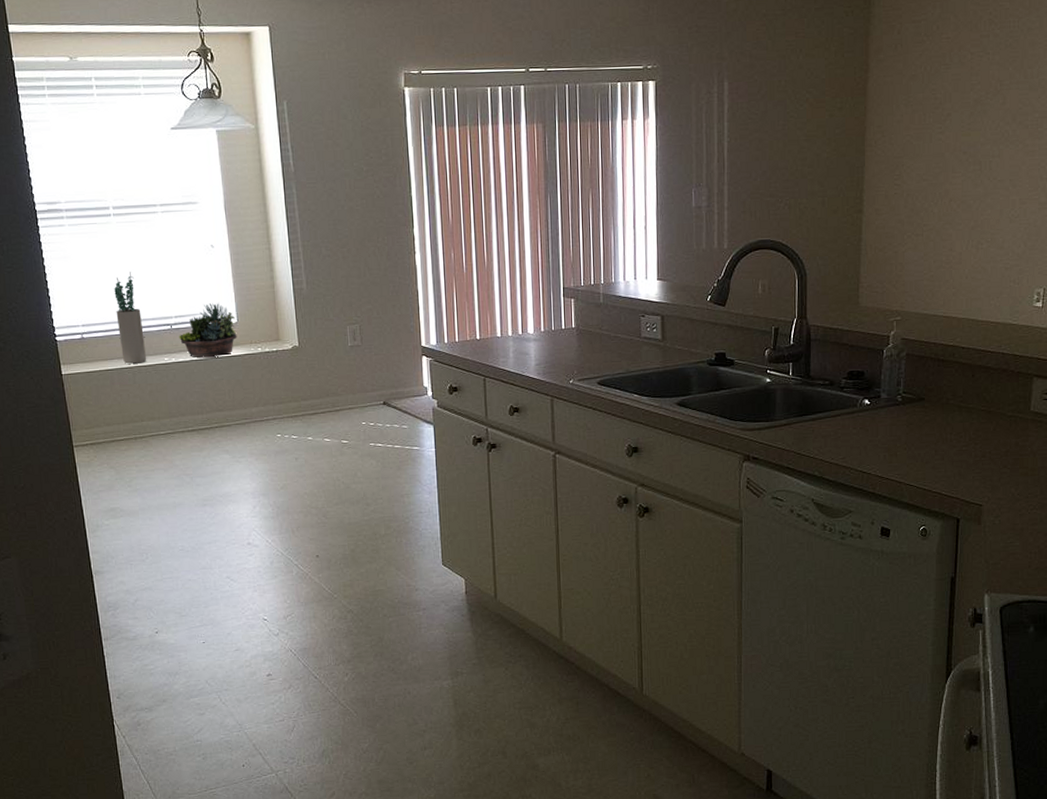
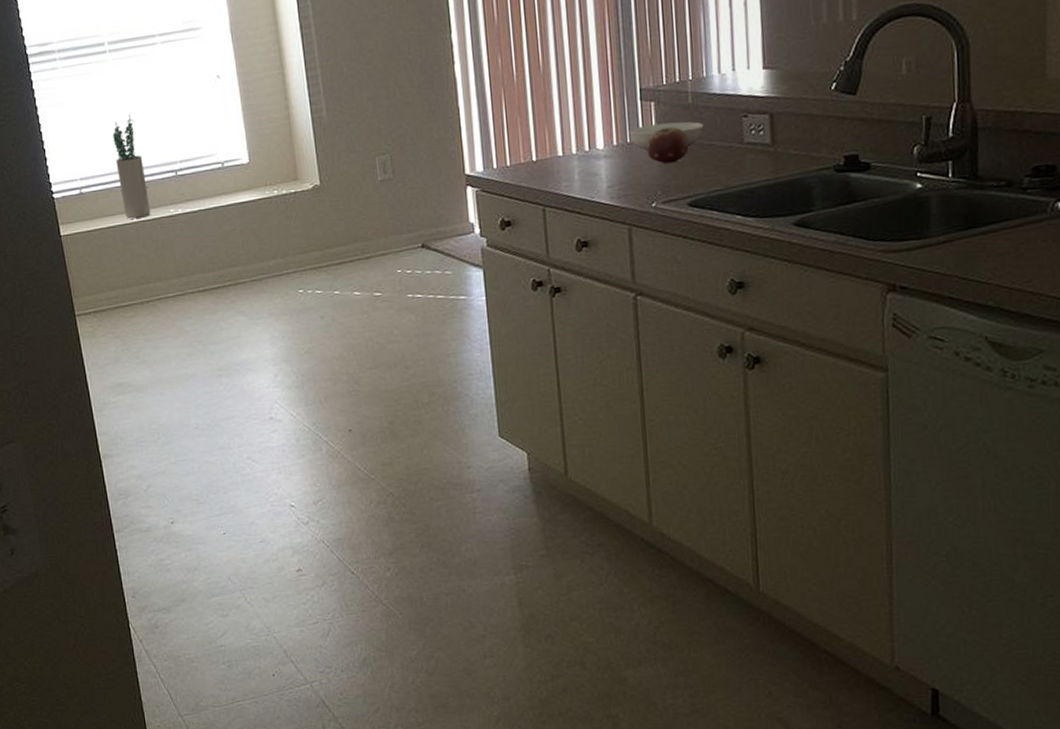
succulent planter: present [179,303,237,358] -> none [185,142,250,207]
bowl: none [553,316,612,338] -> present [628,121,704,151]
fruit: none [567,320,599,349] -> present [646,127,689,164]

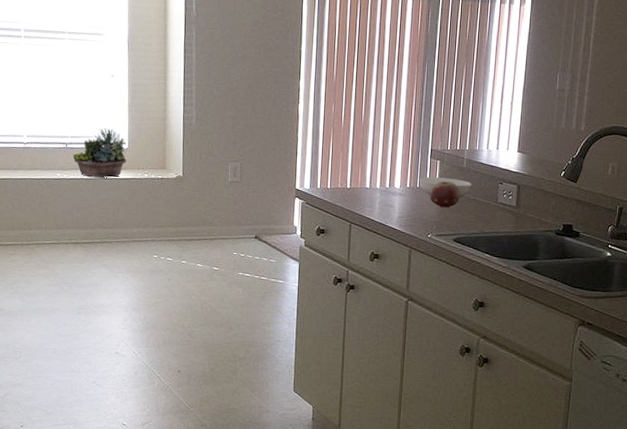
vase: present [112,114,151,219] -> none [16,91,41,176]
succulent planter: none [185,142,250,207] -> present [72,128,127,178]

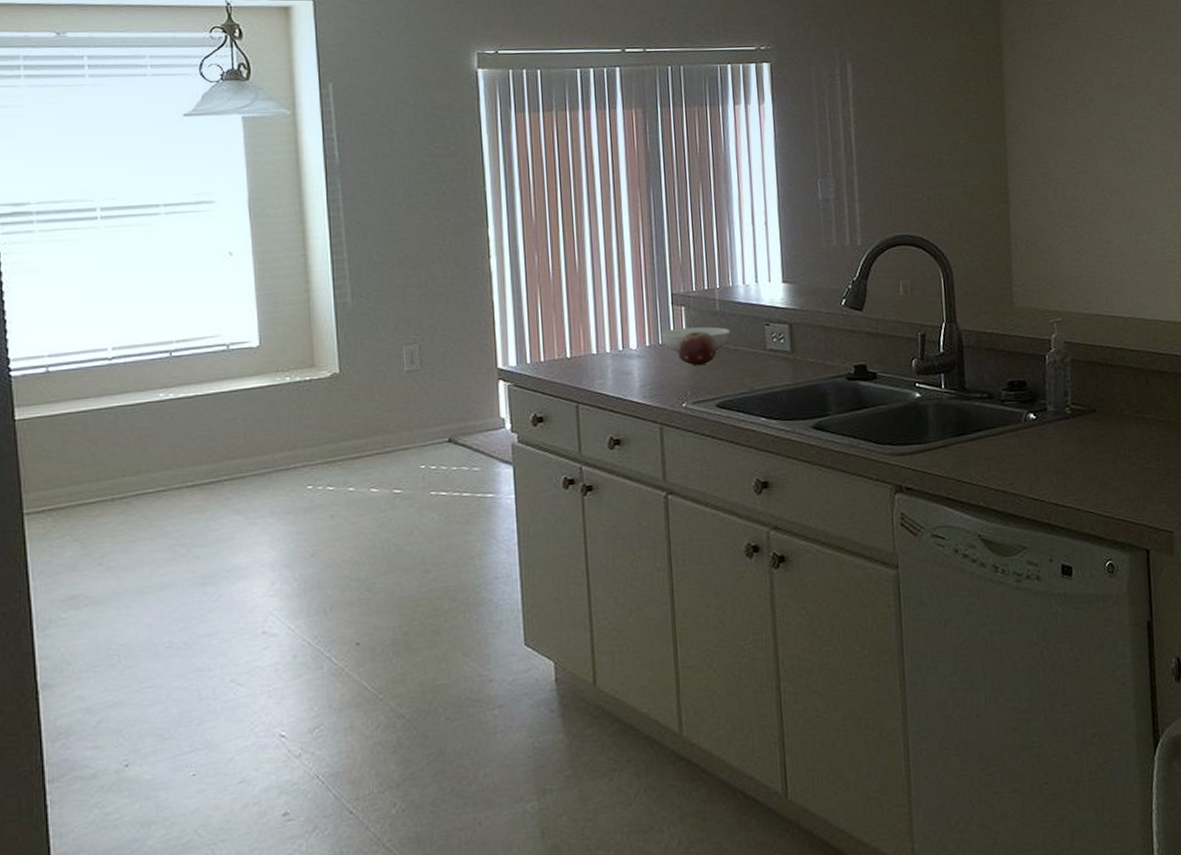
succulent planter: present [72,128,127,178] -> none [180,323,259,392]

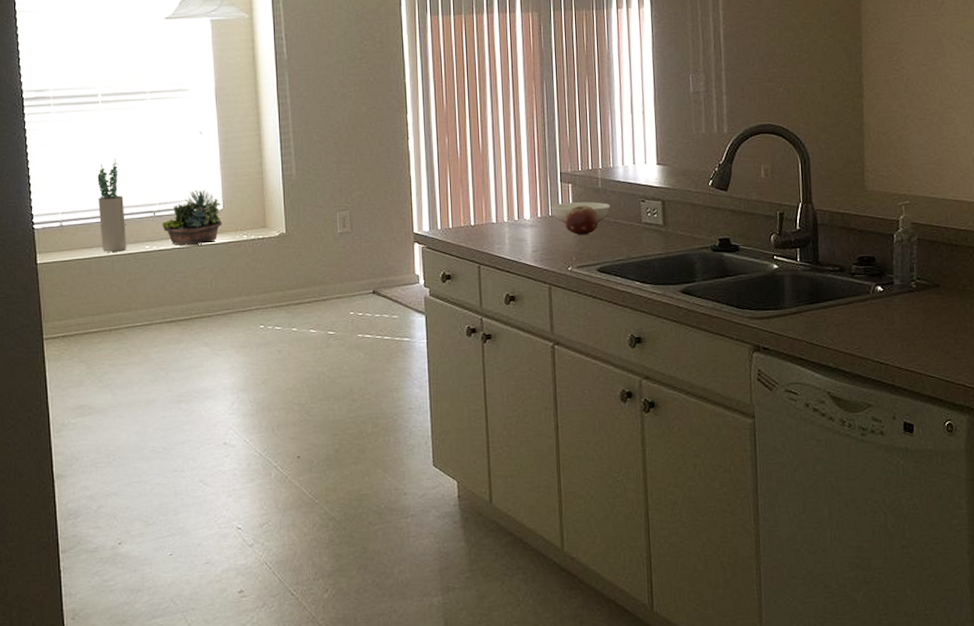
vase: none [96,287,135,403] -> present [97,158,127,252]
succulent planter: none [180,323,259,392] -> present [161,190,222,246]

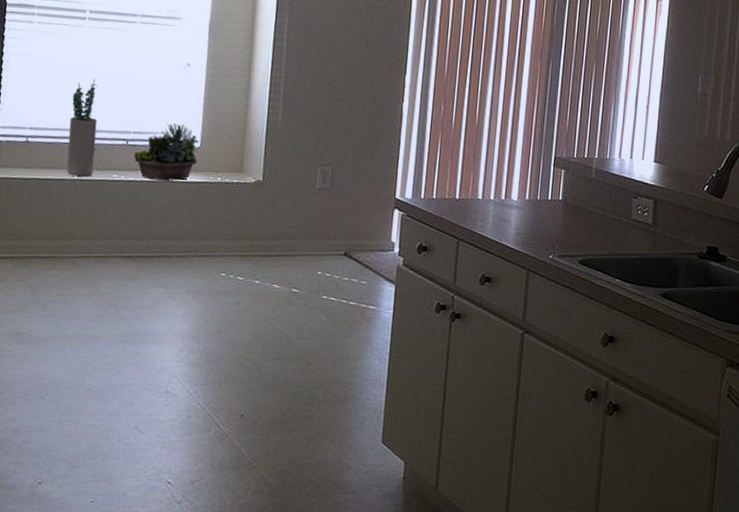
bowl: present [550,202,611,224] -> none [540,188,602,213]
fruit: present [565,205,598,235] -> none [552,193,587,225]

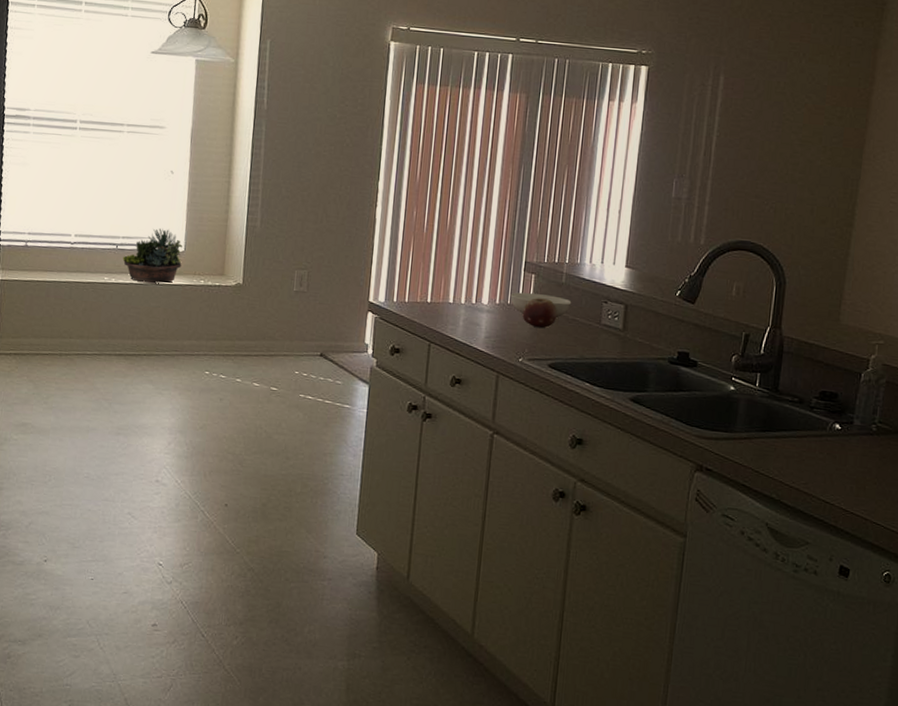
vase: present [66,79,98,177] -> none [62,186,90,280]
bowl: none [540,188,602,213] -> present [510,292,572,317]
fruit: none [552,193,587,225] -> present [522,298,557,329]

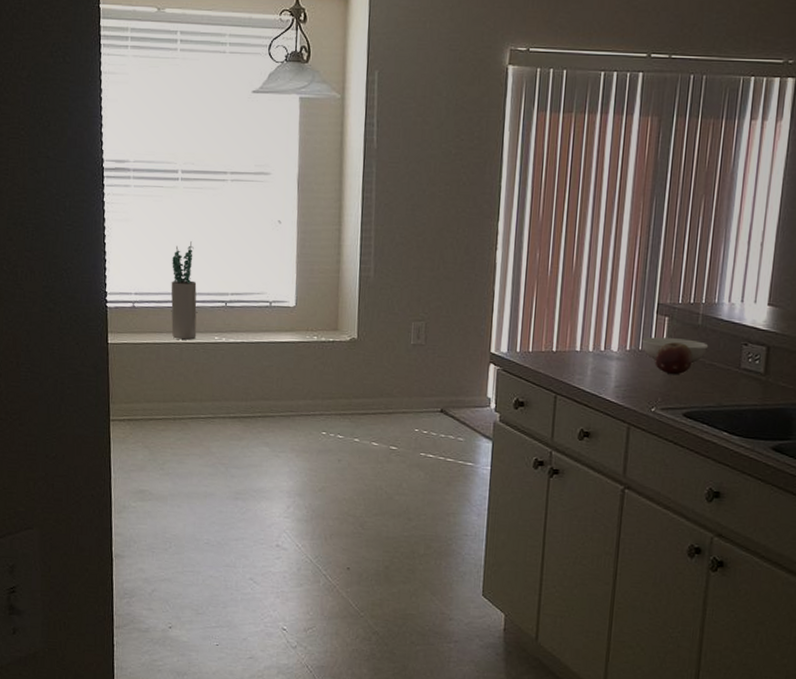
vase: none [62,186,90,280] -> present [171,241,197,340]
succulent planter: present [122,229,182,284] -> none [232,283,294,342]

